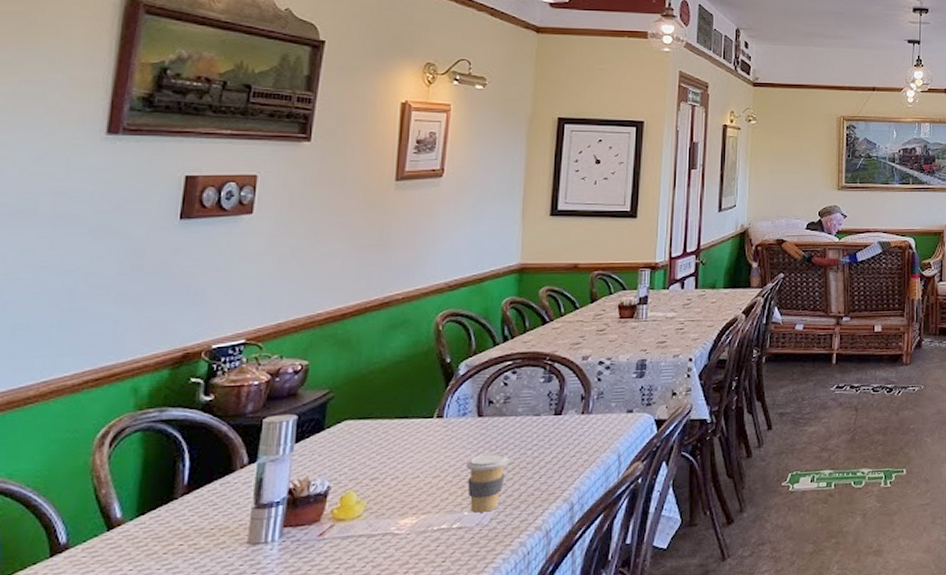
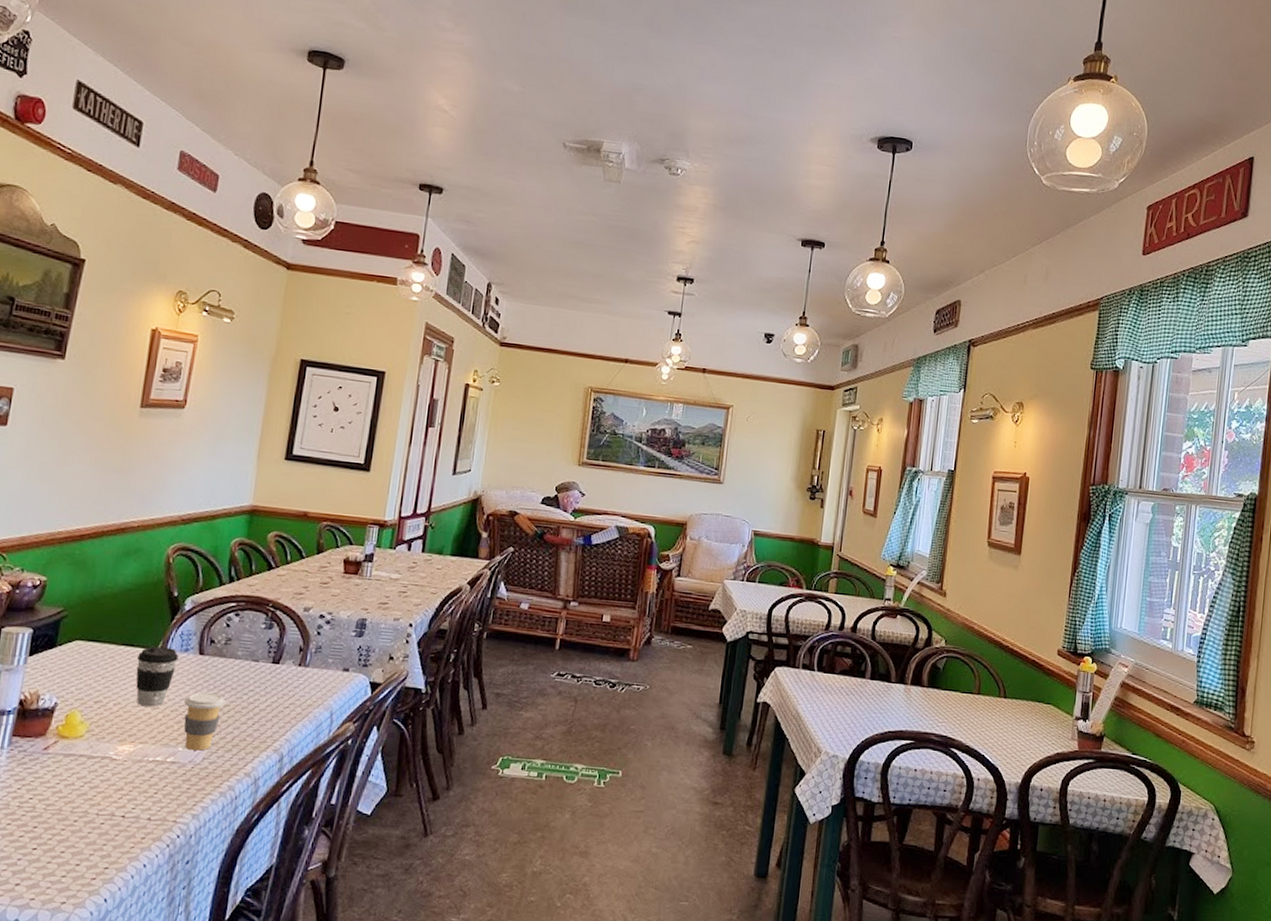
coffee cup: none [412,414,456,476] -> present [136,646,179,706]

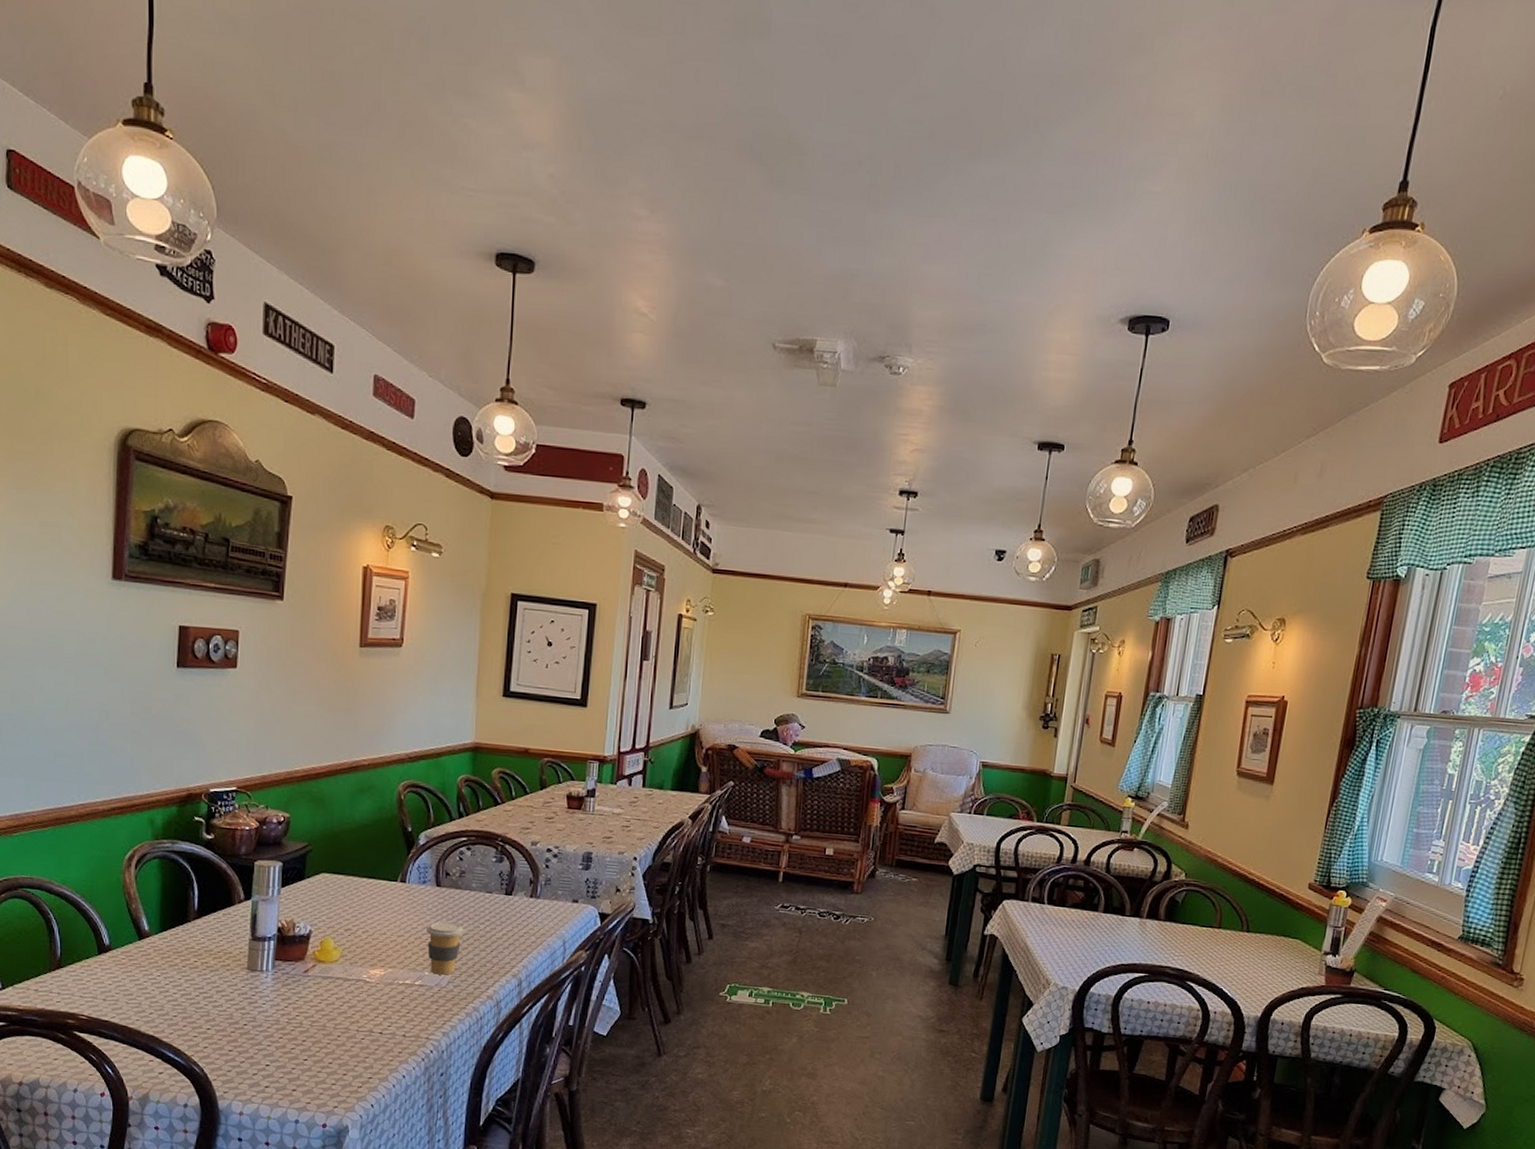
coffee cup: present [136,646,179,706] -> none [380,879,417,934]

